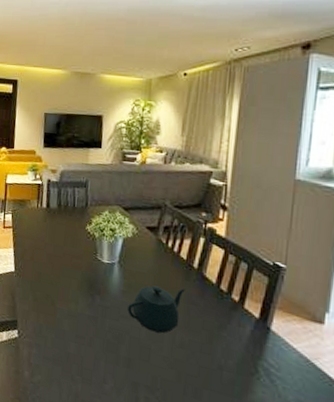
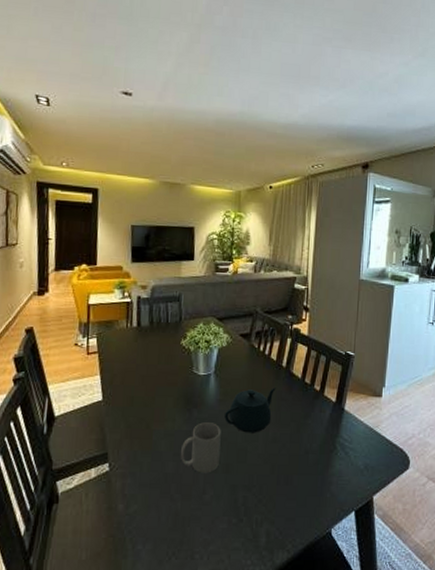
mug: none [82,310,124,364] -> present [180,422,221,473]

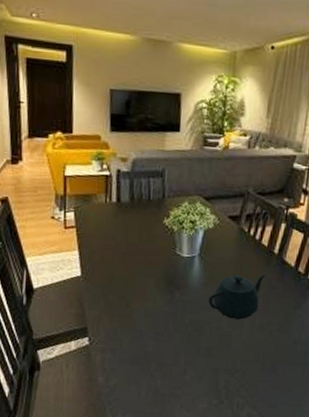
mug: present [180,422,221,473] -> none [161,305,204,355]

